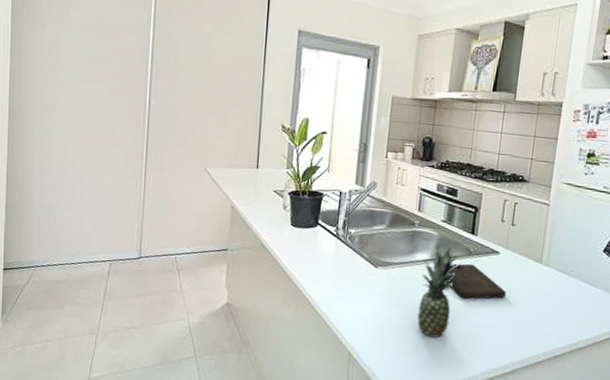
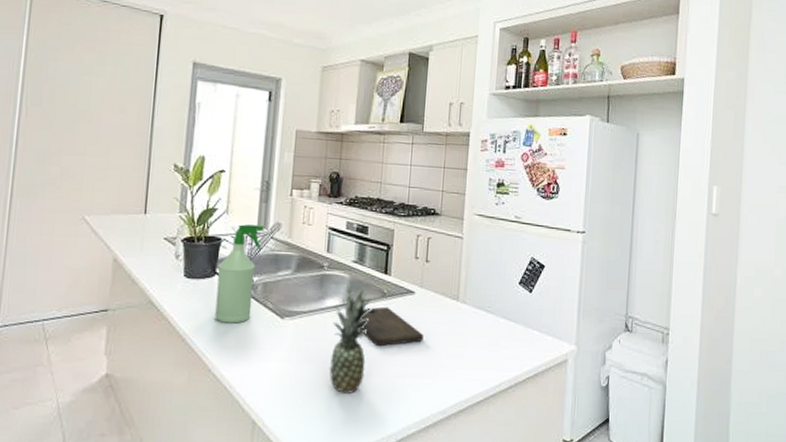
spray bottle: none [317,180,361,269] -> present [215,223,264,324]

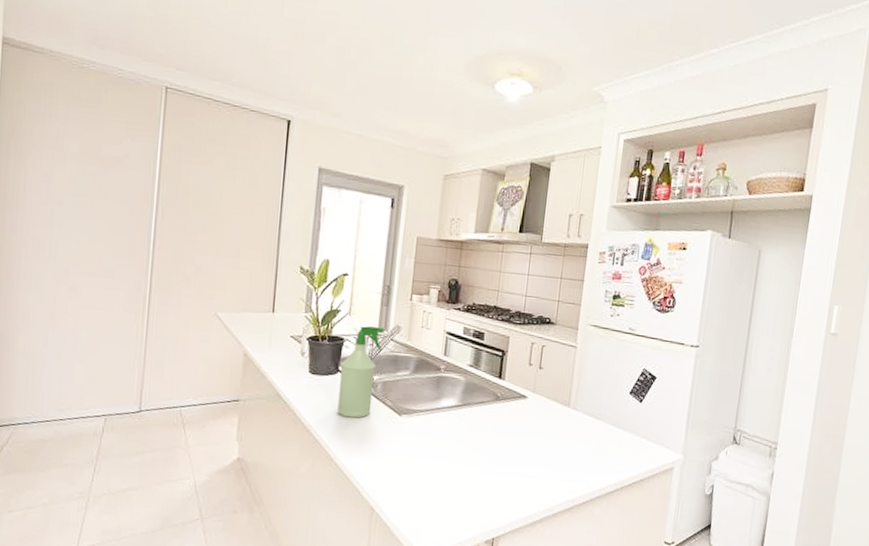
fruit: present [329,286,376,393] -> none [443,389,490,488]
cutting board: present [360,306,424,347] -> none [473,409,534,446]

